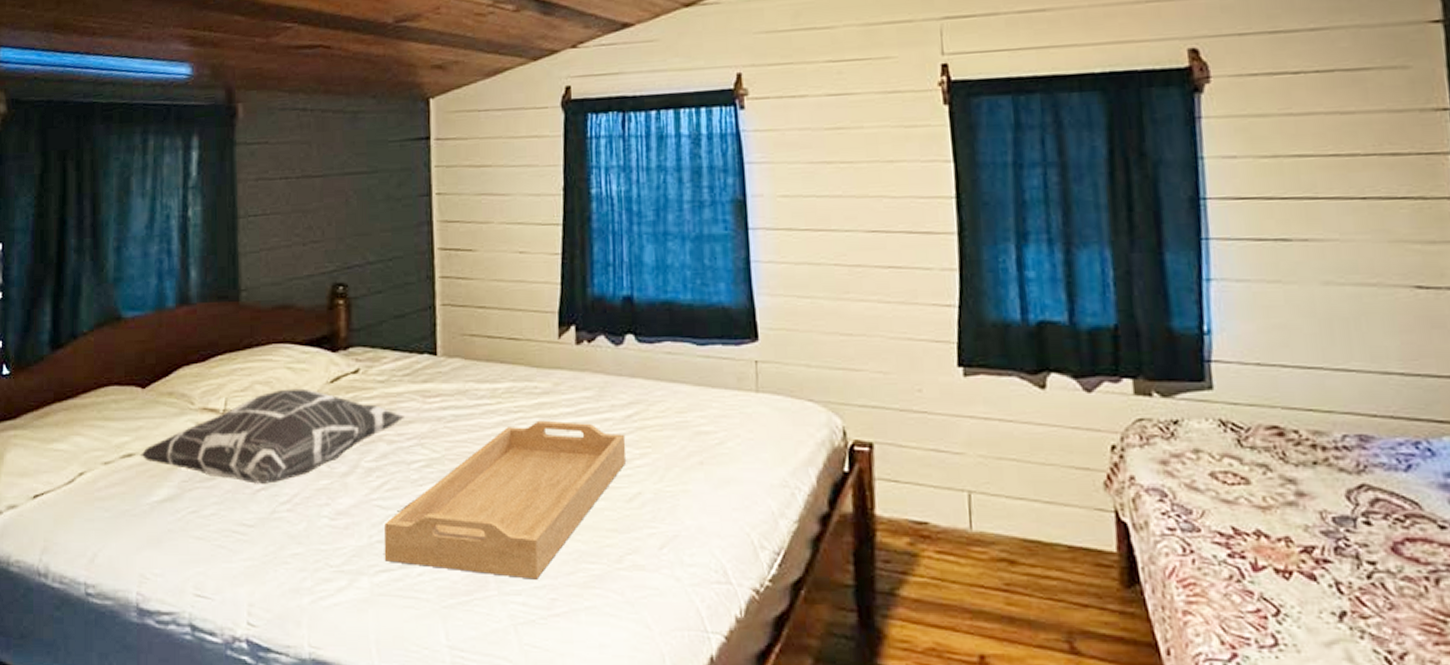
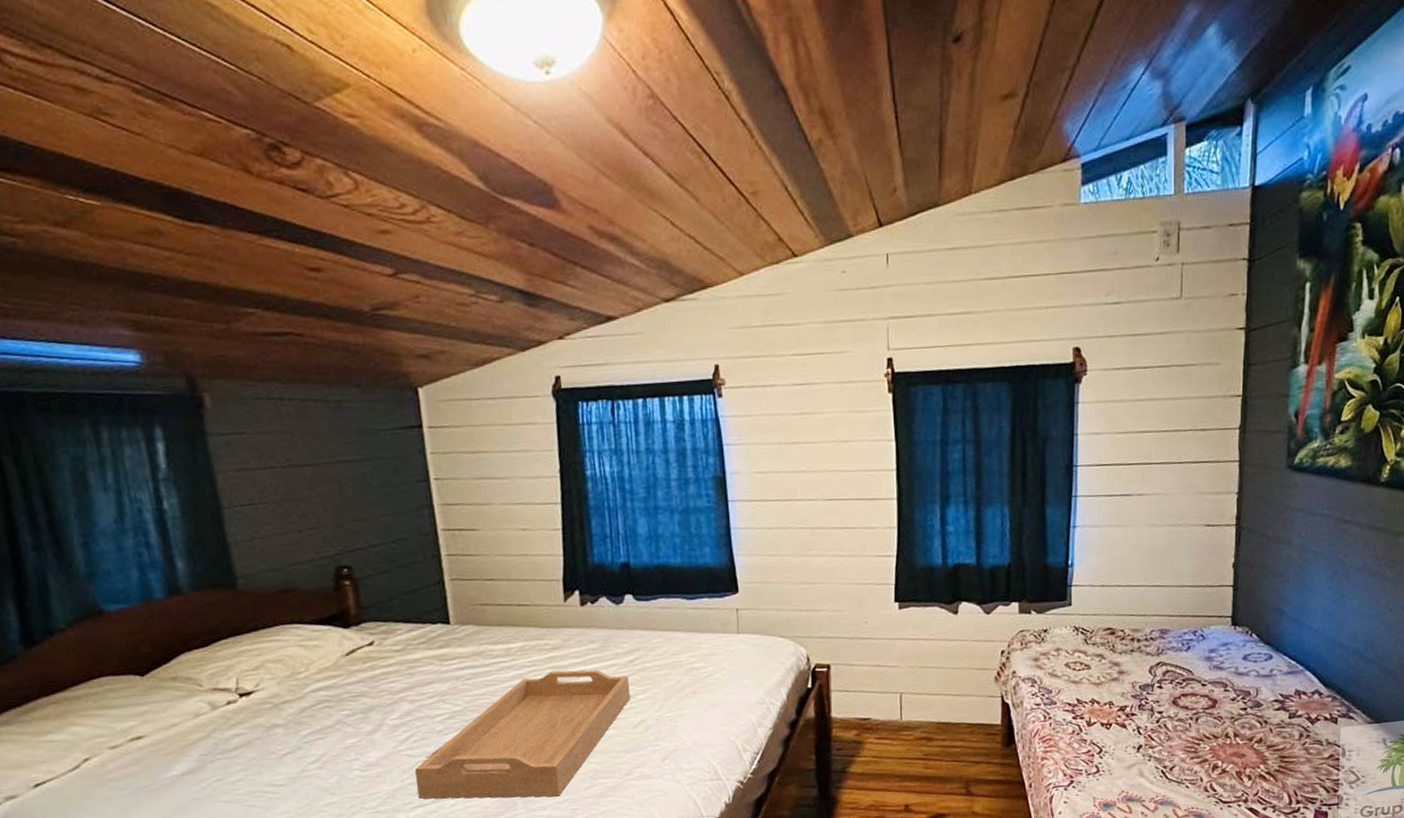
decorative pillow: present [139,388,404,484] -> none [149,662,424,750]

